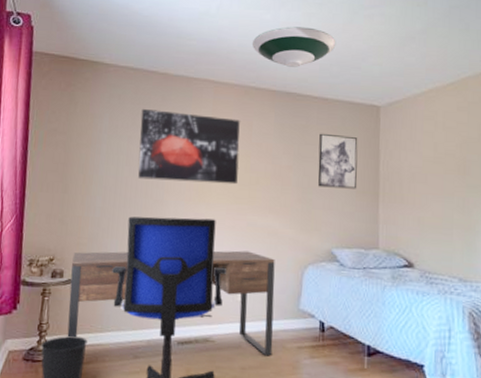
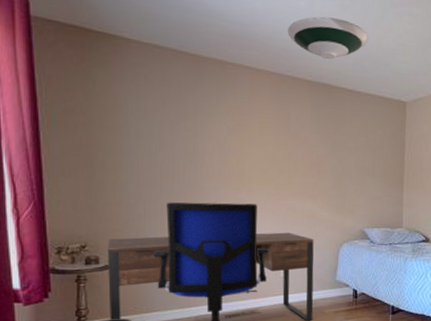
wall art: present [138,109,240,185] -> none [172,92,278,171]
wall art: present [318,133,358,189] -> none [351,124,387,177]

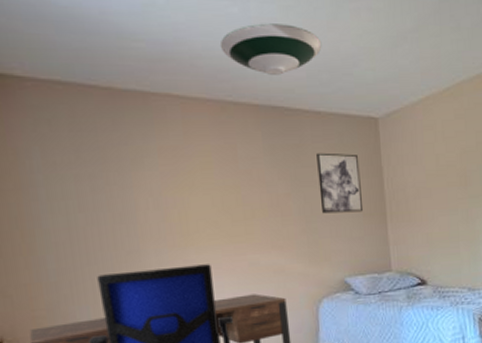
wall art: none [351,124,387,177] -> present [316,152,362,214]

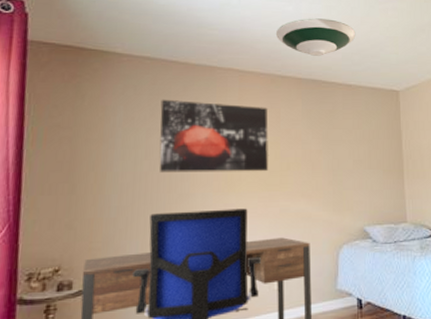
wall art: none [85,137,229,227] -> present [159,100,268,173]
wall art: present [316,152,362,214] -> none [346,117,383,168]

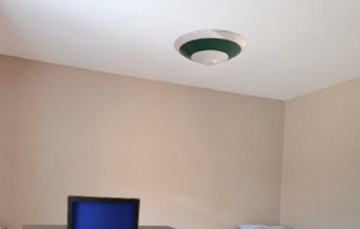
wall art: present [159,100,268,173] -> none [75,103,162,169]

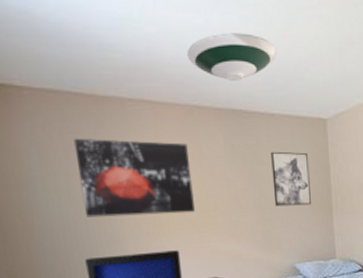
wall art: none [75,103,162,169] -> present [73,139,195,218]
wall art: none [228,124,265,174] -> present [271,151,311,207]

